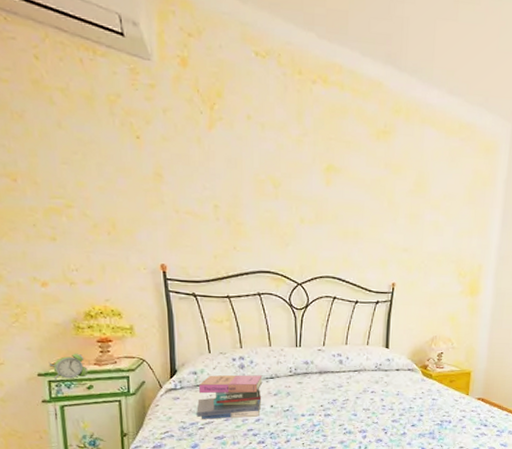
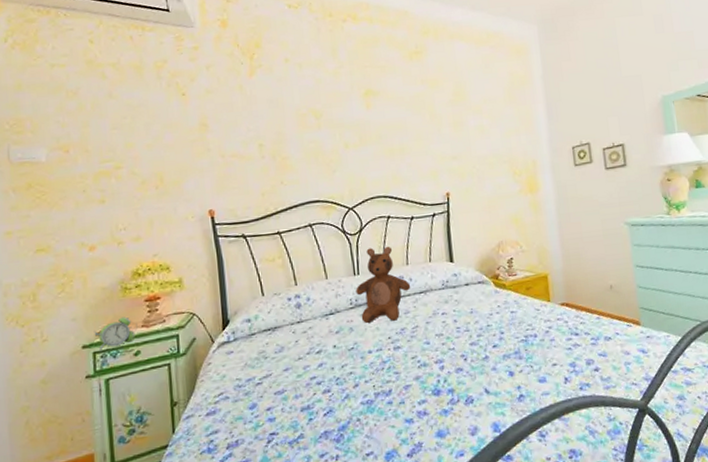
books: present [196,374,263,419] -> none [252,312,323,373]
teddy bear: none [296,324,347,392] -> present [356,246,411,323]

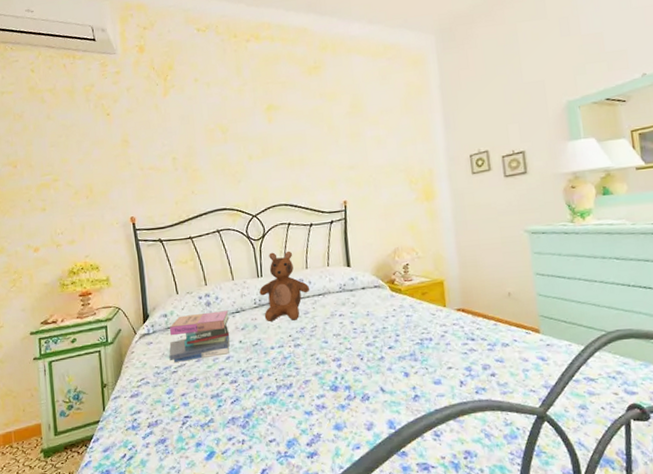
alarm clock: present [94,316,138,353] -> none [39,309,74,339]
books: none [252,312,323,373] -> present [169,310,230,362]

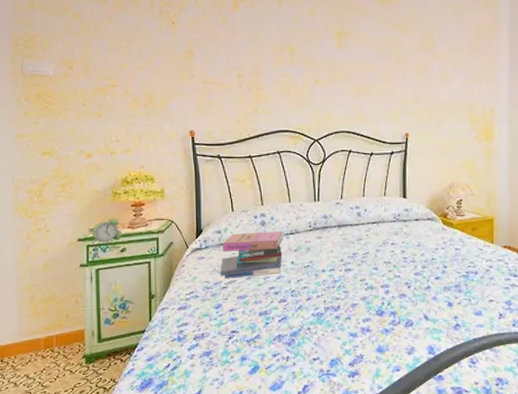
alarm clock: none [39,309,74,339] -> present [88,217,124,246]
teddy bear: present [259,251,310,321] -> none [315,177,365,246]

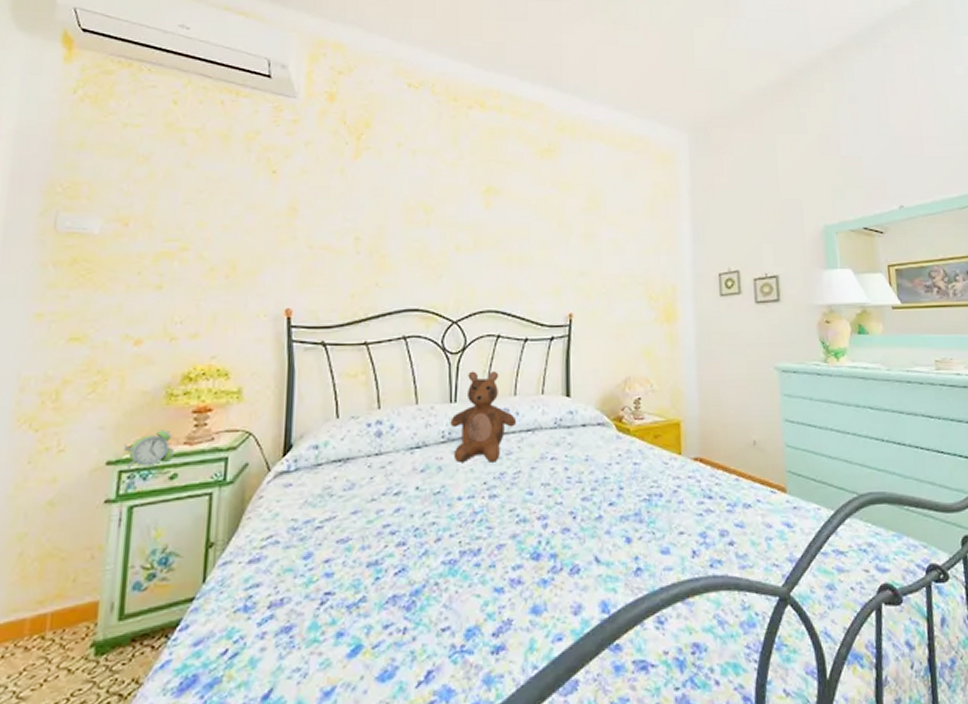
books: present [220,231,283,278] -> none [314,444,406,514]
teddy bear: none [315,177,365,246] -> present [450,370,517,462]

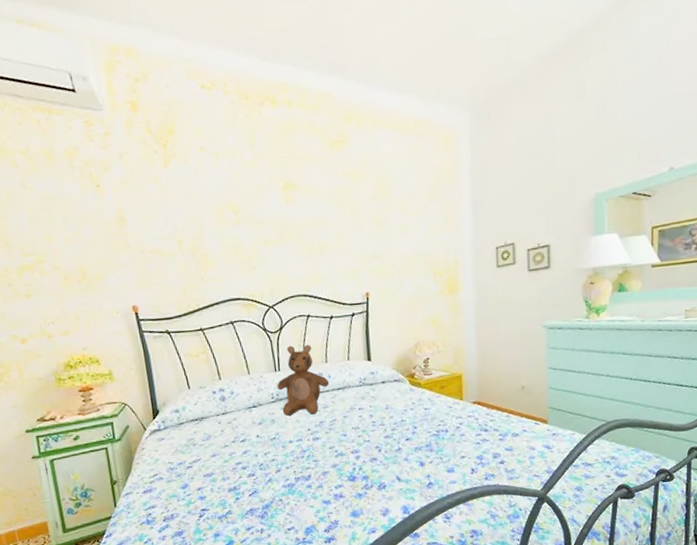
alarm clock: present [123,429,179,472] -> none [34,405,75,437]

